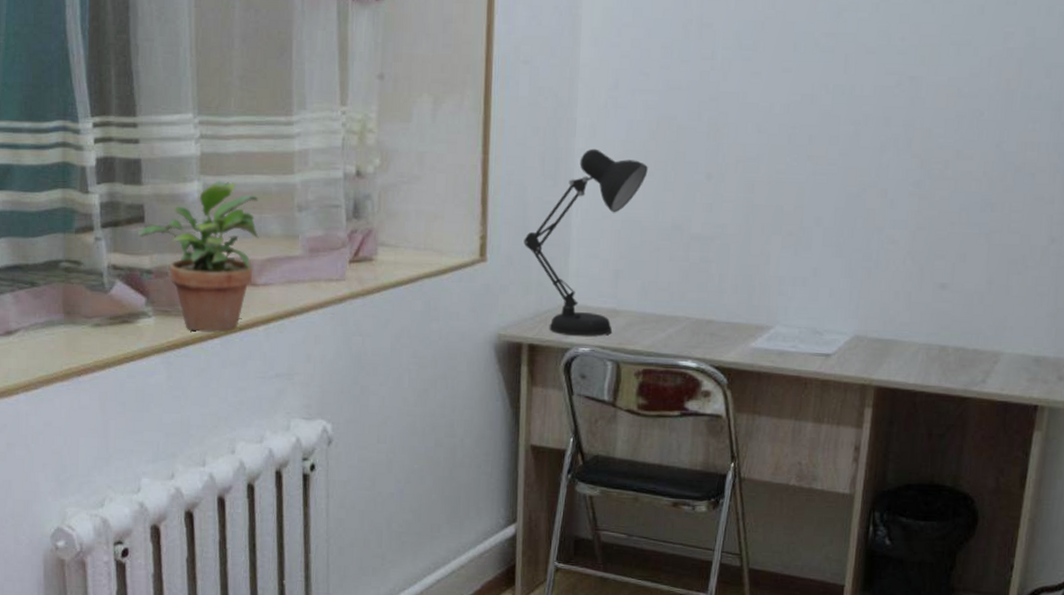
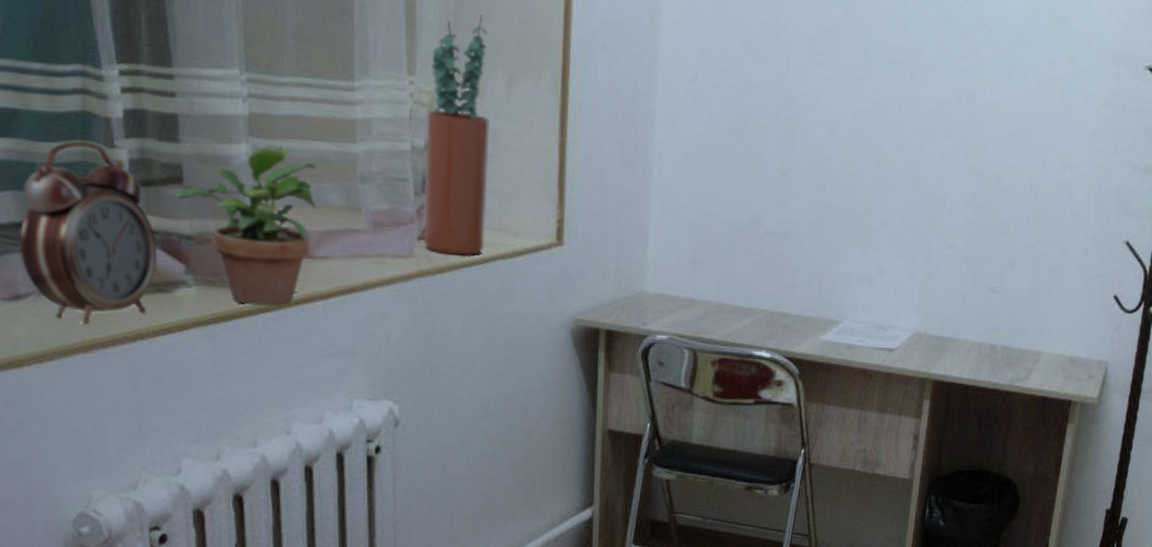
alarm clock: none [11,189,123,355] -> present [19,141,158,325]
vase: none [354,41,416,276] -> present [423,14,490,256]
desk lamp: present [524,148,648,337] -> none [602,139,726,325]

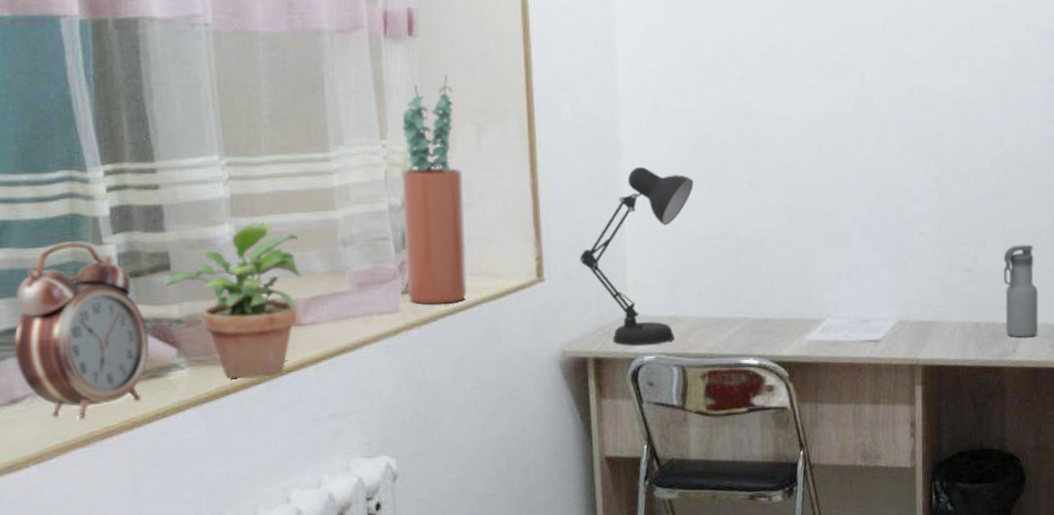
desk lamp: none [602,139,726,325] -> present [580,166,694,347]
water bottle: none [1021,271,1061,367] -> present [1003,244,1039,338]

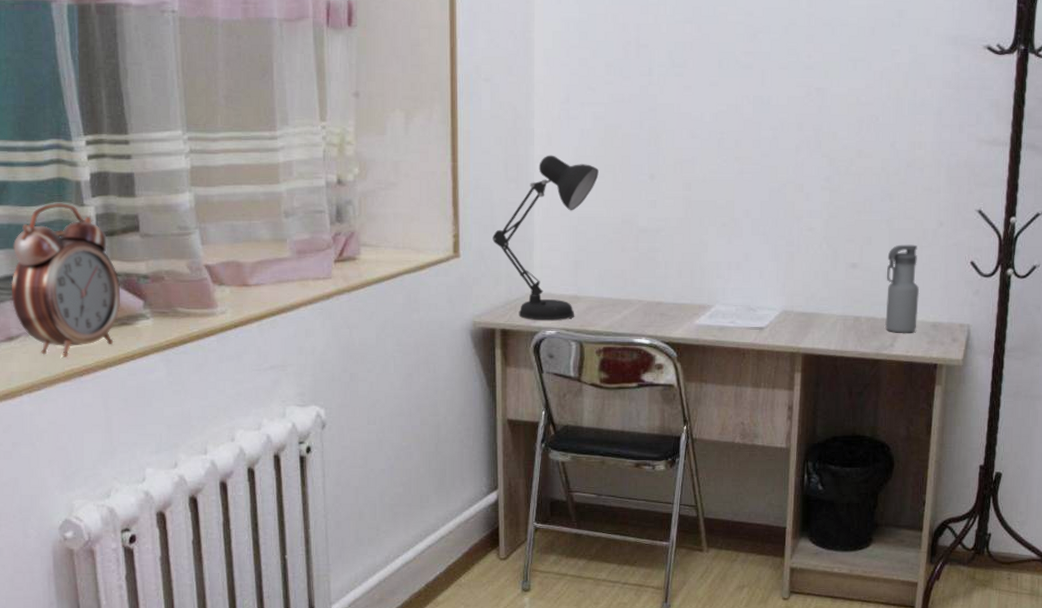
potted plant: present [164,221,301,380] -> none [134,191,249,332]
vase: present [400,74,467,305] -> none [337,63,392,273]

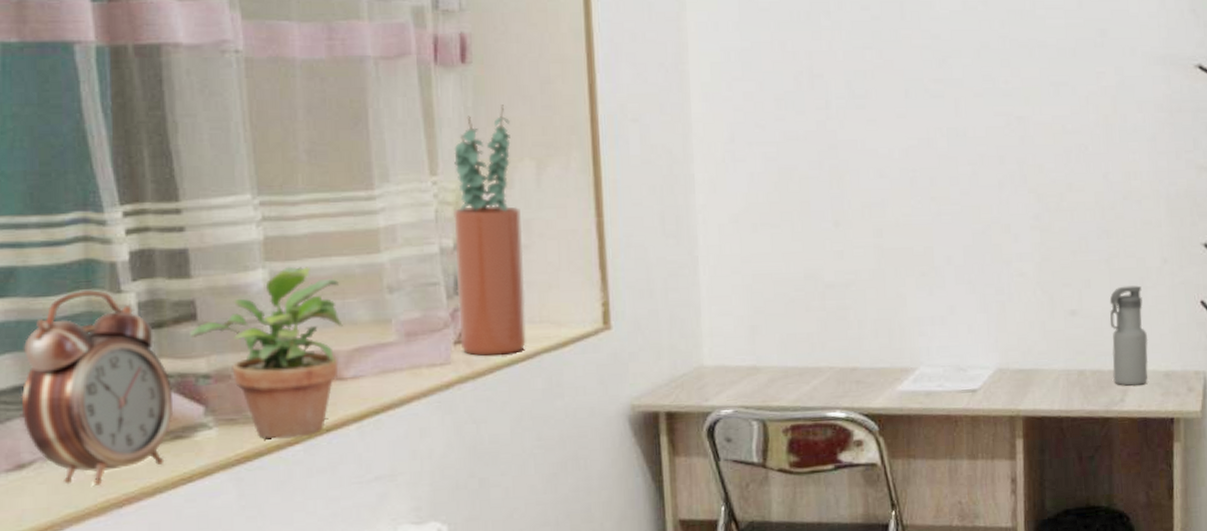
potted plant: none [134,191,249,332] -> present [190,266,343,441]
vase: none [337,63,392,273] -> present [452,105,526,356]
desk lamp: present [492,155,599,321] -> none [650,204,774,399]

